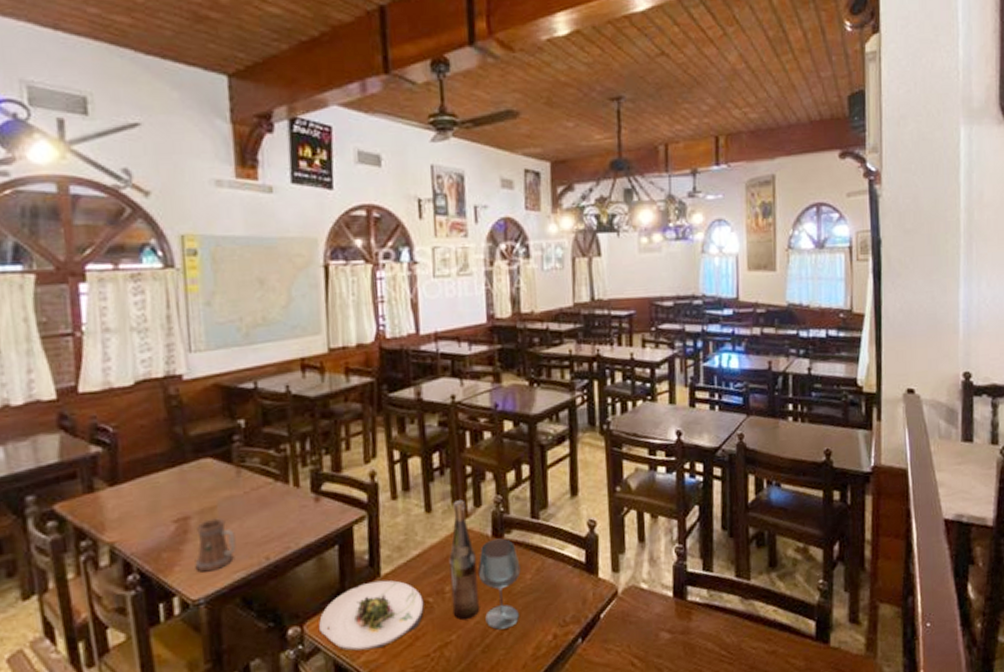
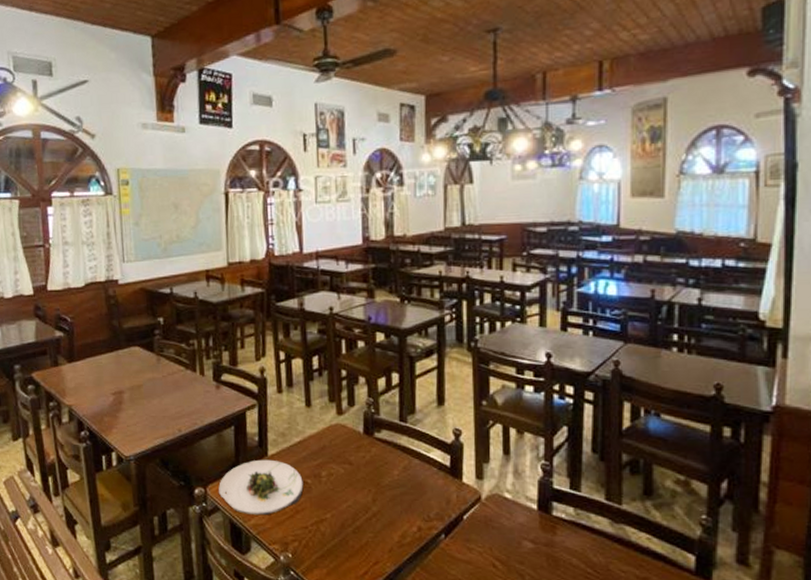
beer mug: present [195,518,236,572] -> none [127,394,157,436]
wine bottle: present [449,500,480,620] -> none [325,399,352,503]
wine glass: present [478,538,521,630] -> none [350,436,389,515]

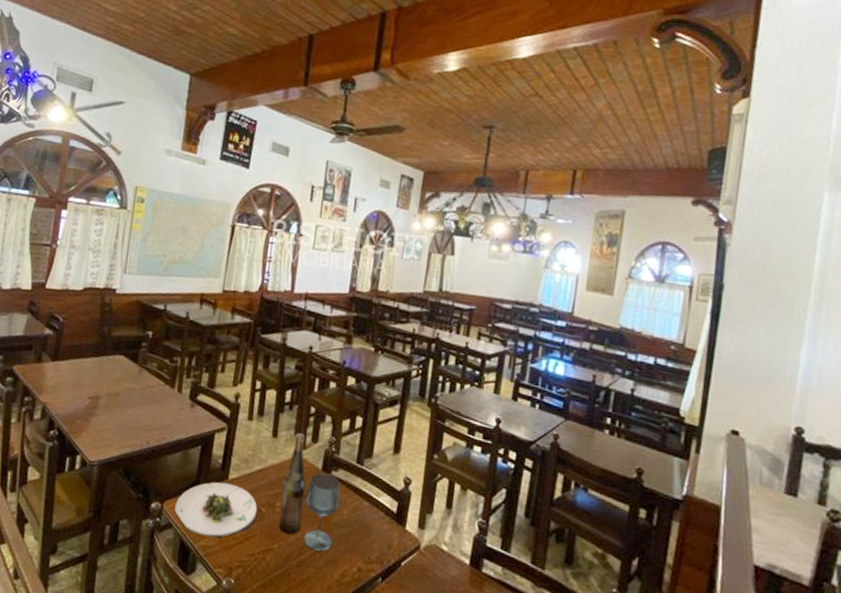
wine bottle: none [325,399,352,503] -> present [279,433,306,535]
wine glass: none [350,436,389,515] -> present [304,472,341,552]

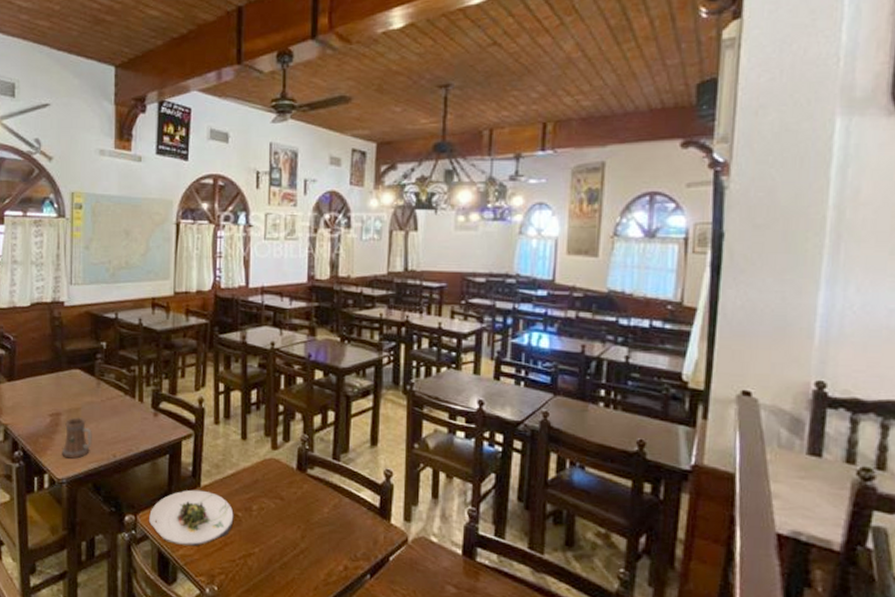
beer mug: none [96,402,129,443] -> present [62,417,92,459]
wine bottle: present [279,433,306,535] -> none [257,433,282,538]
wine glass: present [304,472,341,552] -> none [282,472,320,552]

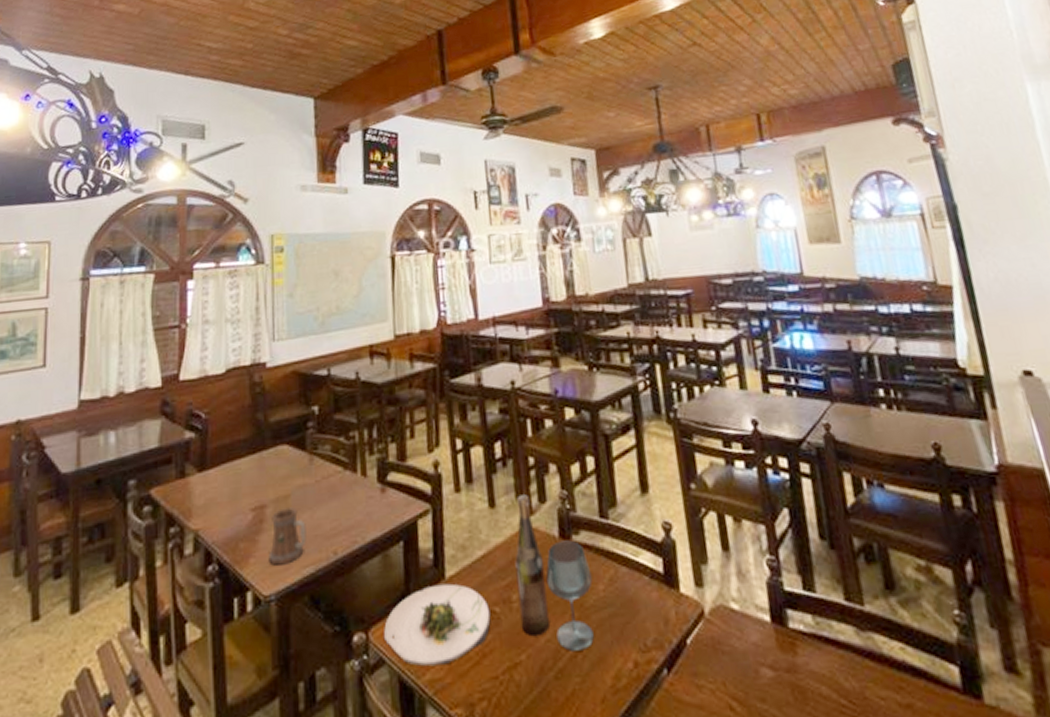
wine bottle: none [257,433,282,538] -> present [515,494,551,637]
wine glass: none [282,472,320,552] -> present [545,540,594,651]

